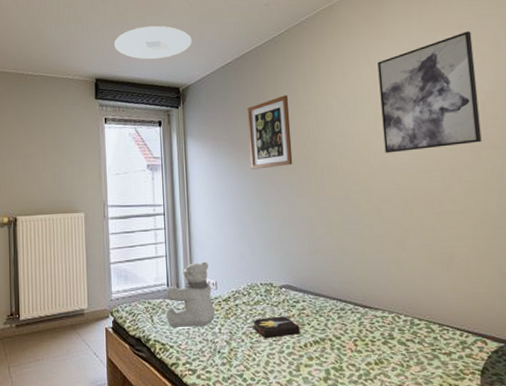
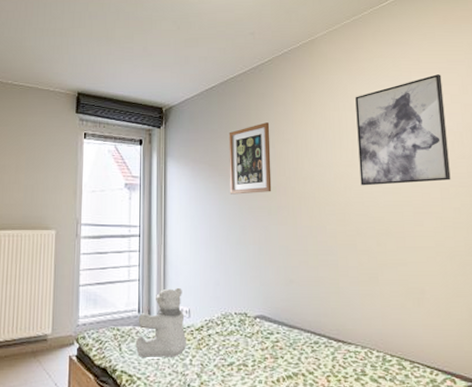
ceiling light: present [113,25,192,60] -> none [98,44,177,78]
hardback book: present [252,315,301,339] -> none [224,347,275,372]

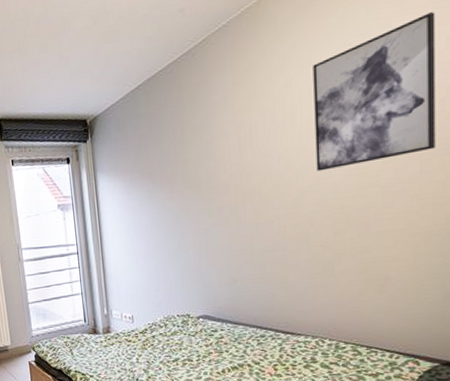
teddy bear: present [135,287,186,359] -> none [84,296,132,360]
wall art: present [228,122,272,195] -> none [160,116,211,201]

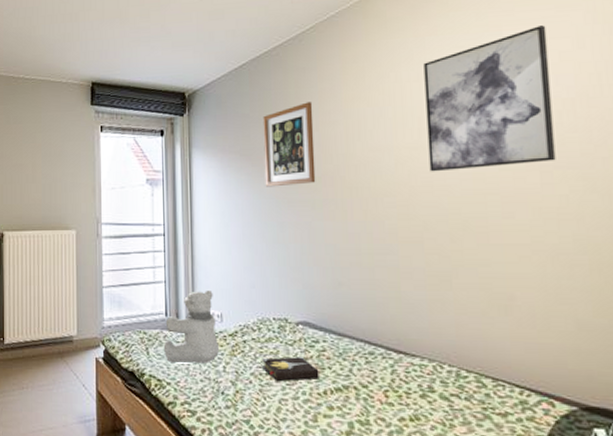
teddy bear: none [84,296,132,360] -> present [163,289,219,364]
wall art: none [160,116,211,201] -> present [263,102,316,187]
hardback book: none [169,343,219,367] -> present [262,356,321,382]

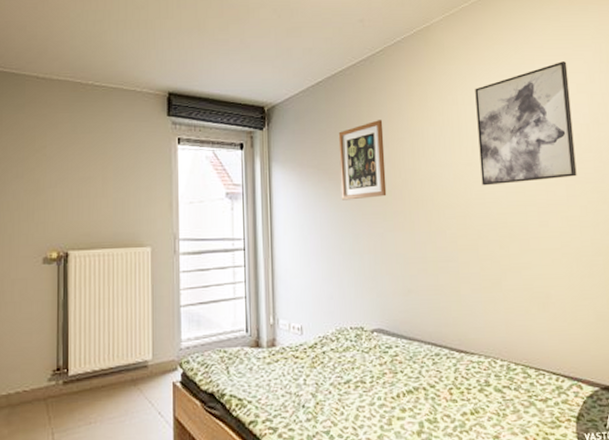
teddy bear: present [163,289,219,364] -> none [244,303,299,381]
hardback book: present [262,356,321,382] -> none [340,362,394,390]

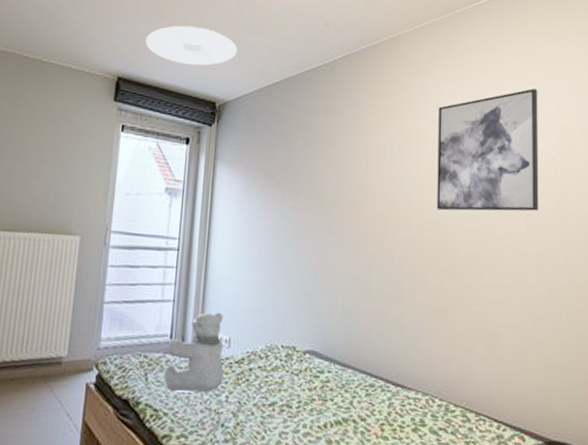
ceiling light: none [190,36,279,74] -> present [145,25,238,66]
teddy bear: none [244,303,299,381] -> present [164,312,224,392]
wall art: present [338,120,387,200] -> none [286,129,338,210]

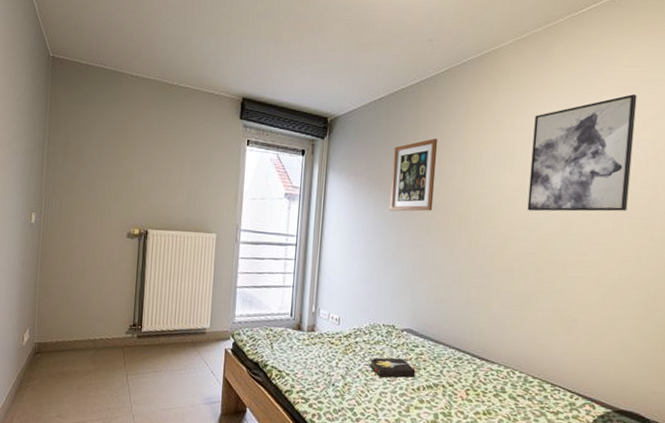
ceiling light: present [145,25,238,66] -> none [265,48,347,85]
teddy bear: present [164,312,224,392] -> none [286,296,334,359]
hardback book: none [266,386,323,414] -> present [369,357,417,378]
wall art: none [286,129,338,210] -> present [389,138,438,212]

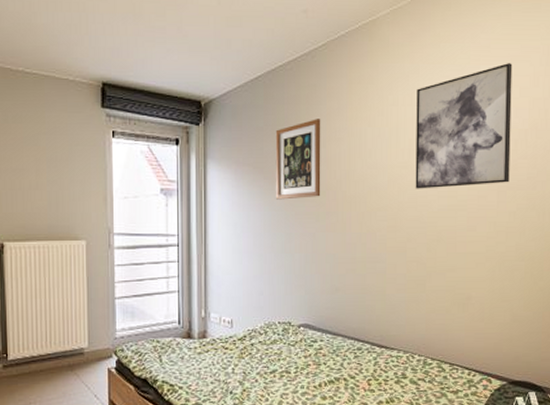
hardback book: present [369,357,417,378] -> none [267,354,317,379]

